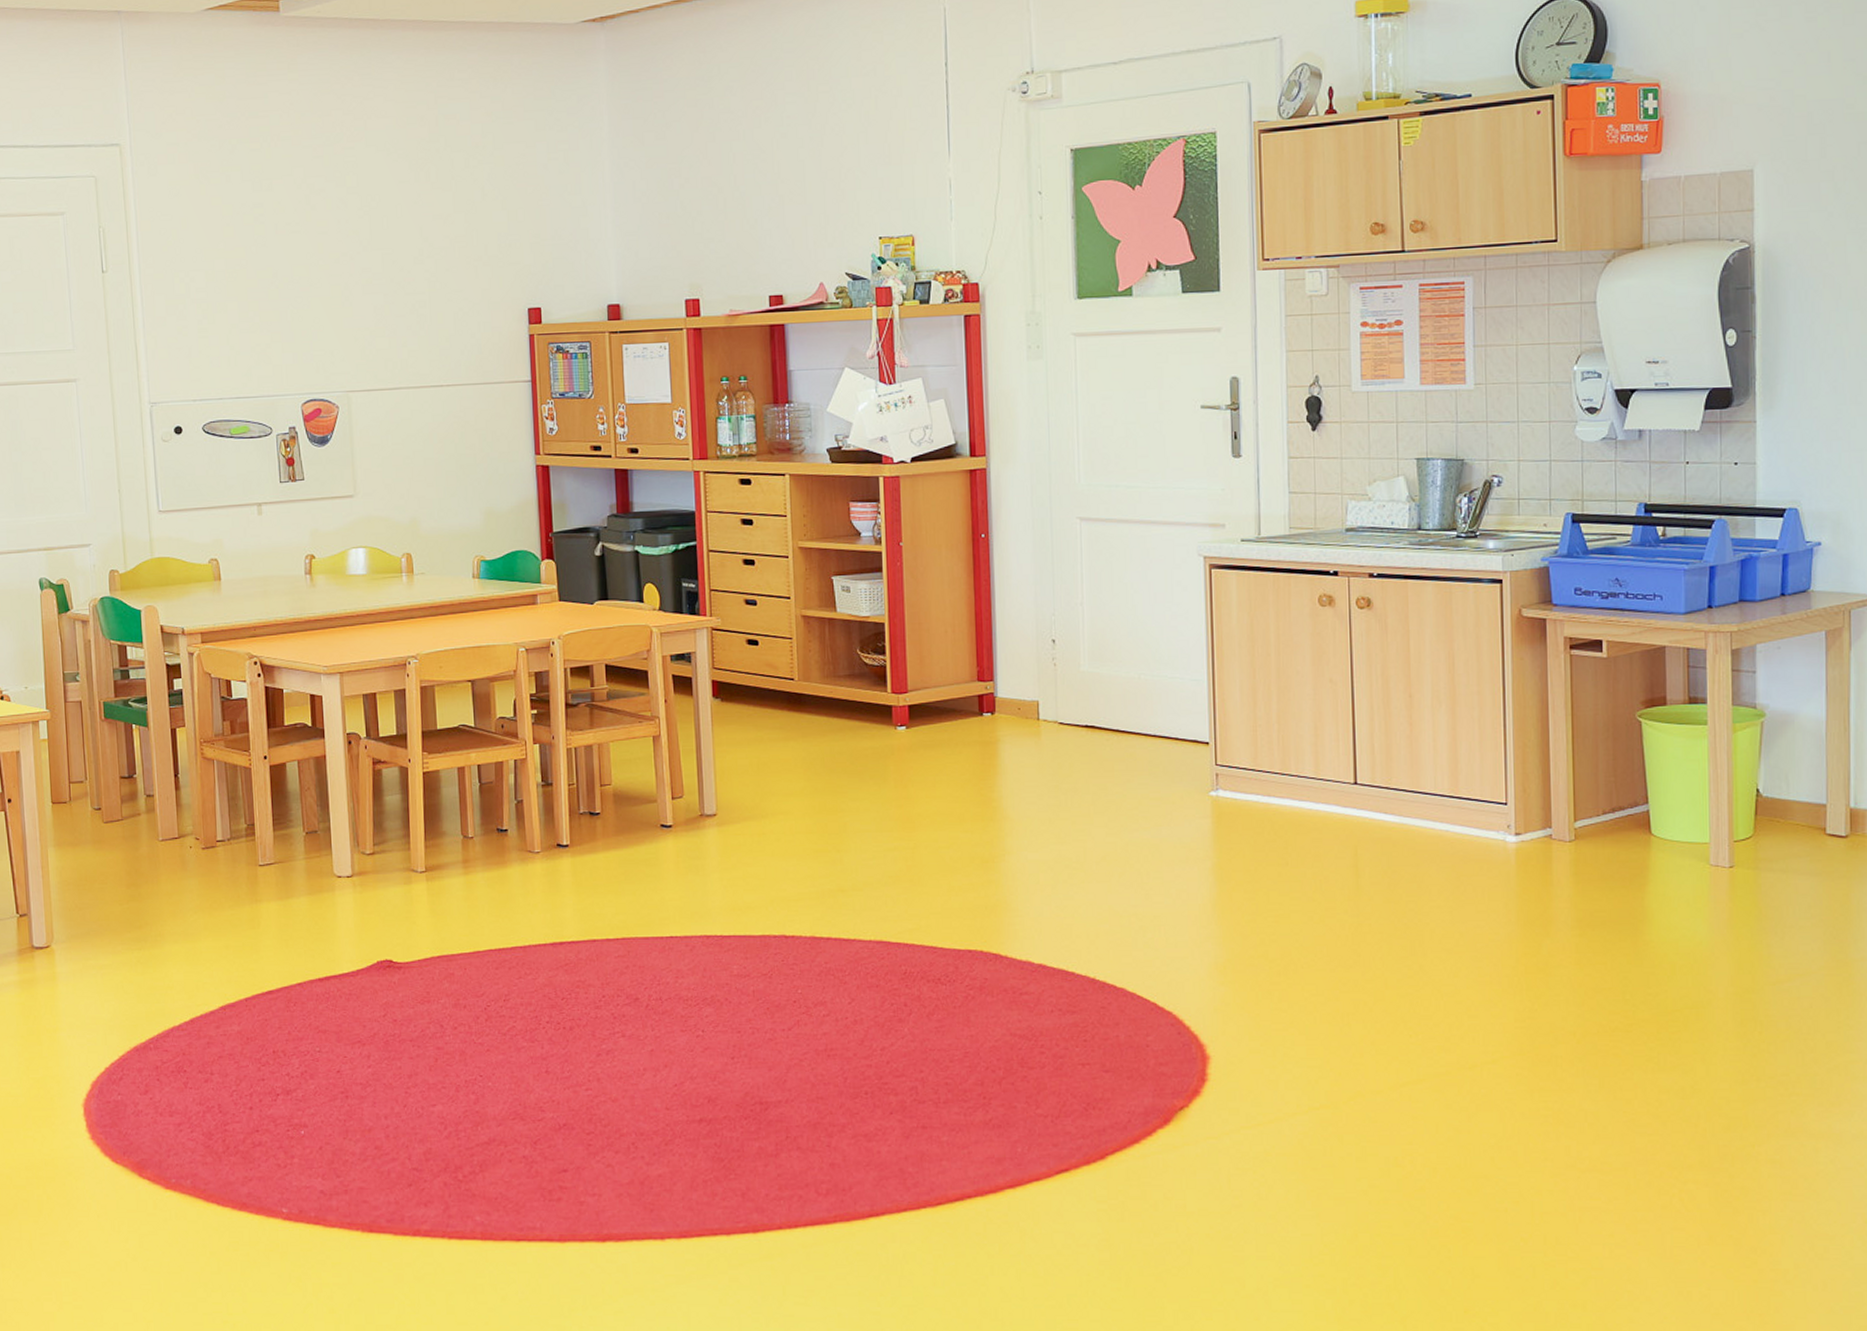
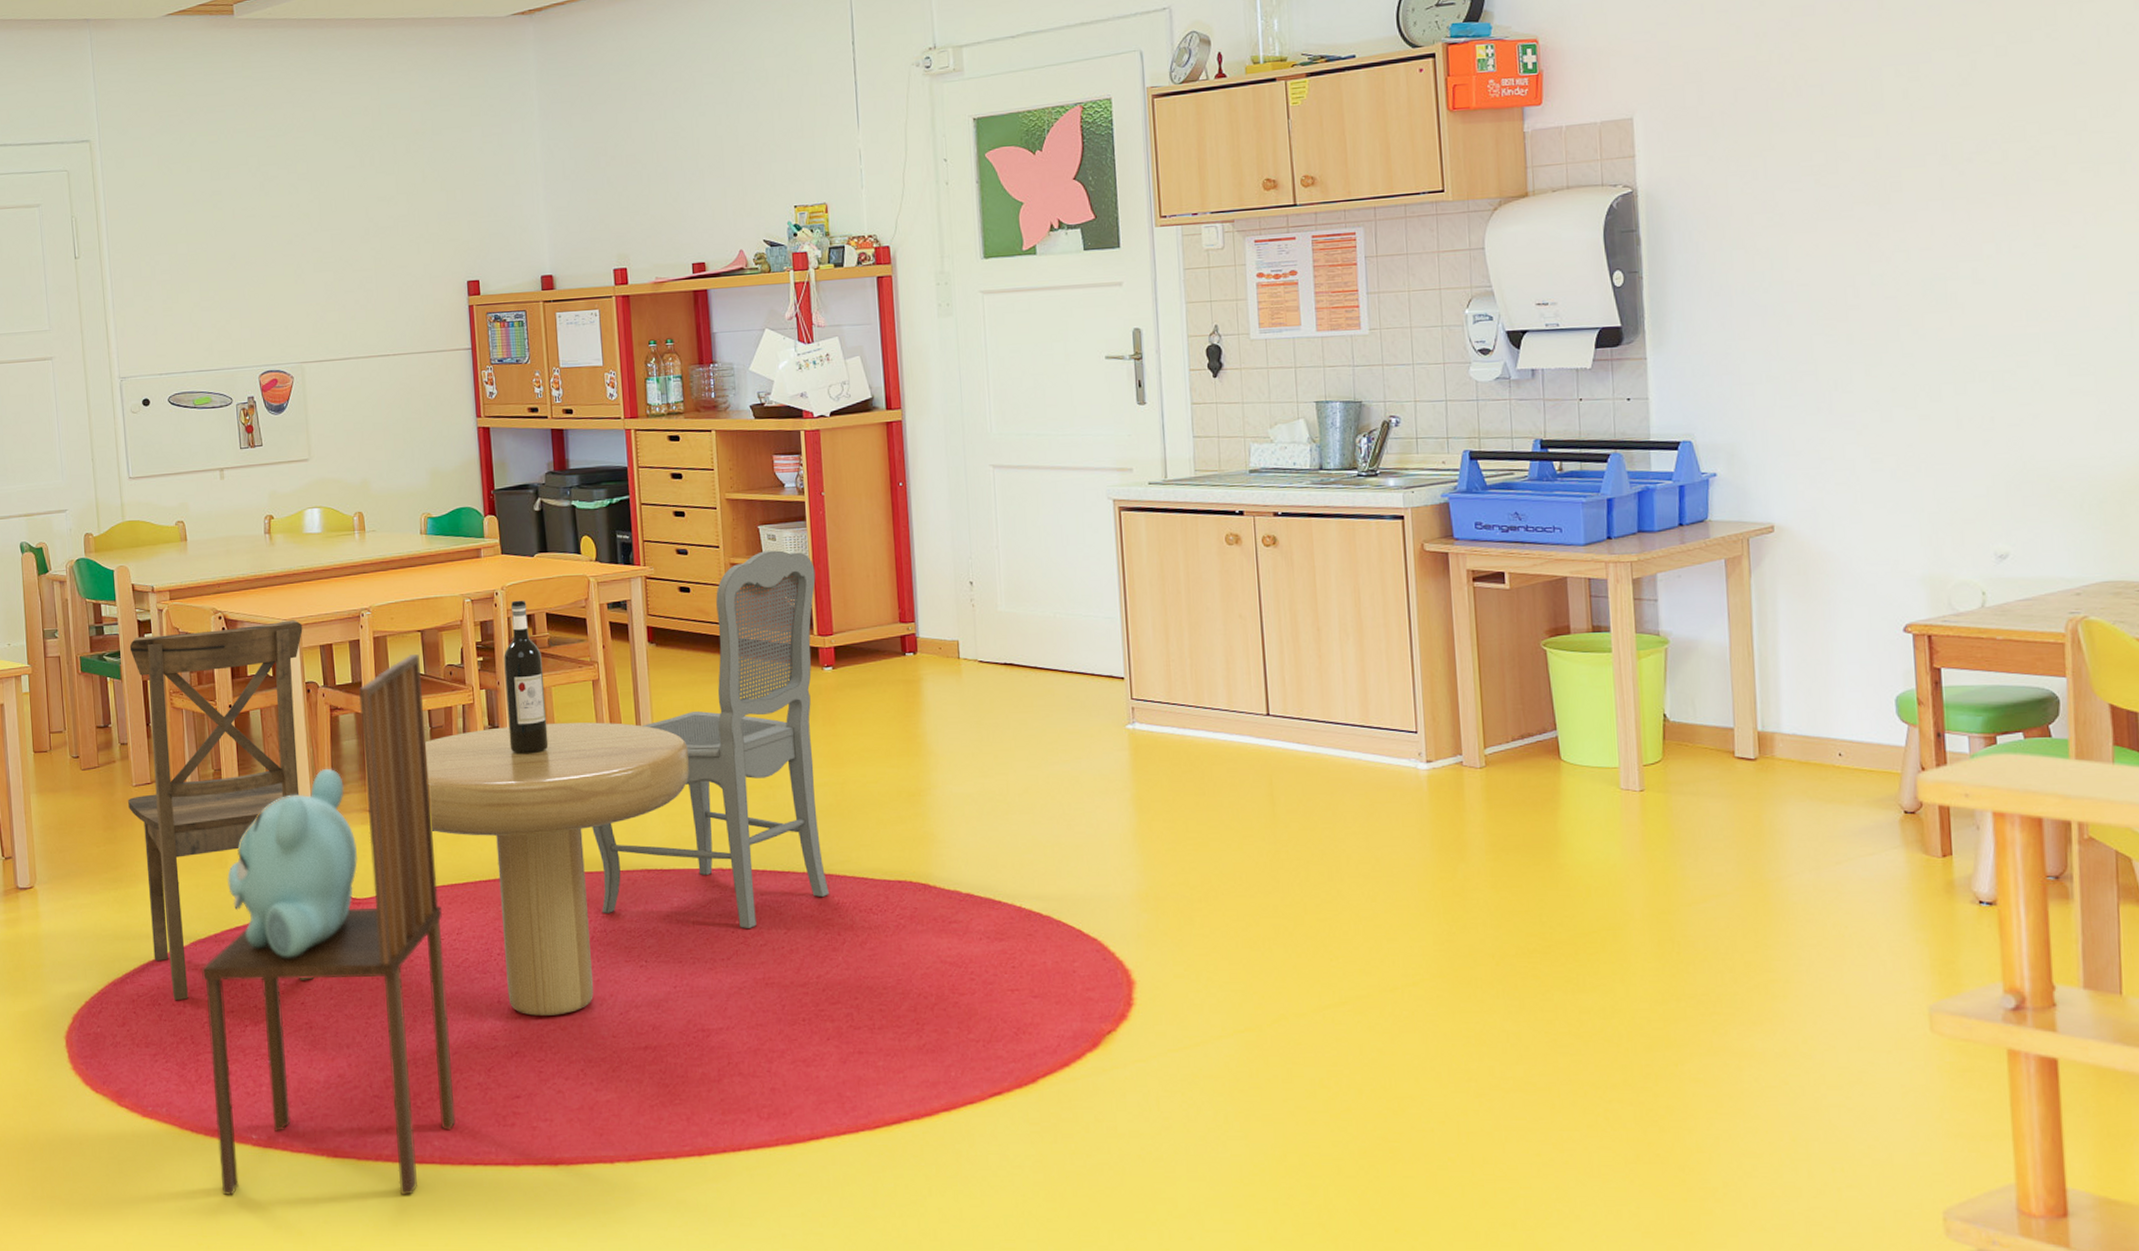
dining chair: none [154,667,350,1068] -> present [128,620,313,1001]
dining chair: none [230,706,499,1272] -> present [201,654,456,1196]
teddy bear: none [259,824,400,1024] -> present [226,768,358,958]
dining table: none [474,650,754,1087] -> present [425,600,690,1016]
dining chair: none [649,603,896,998] -> present [592,550,829,928]

